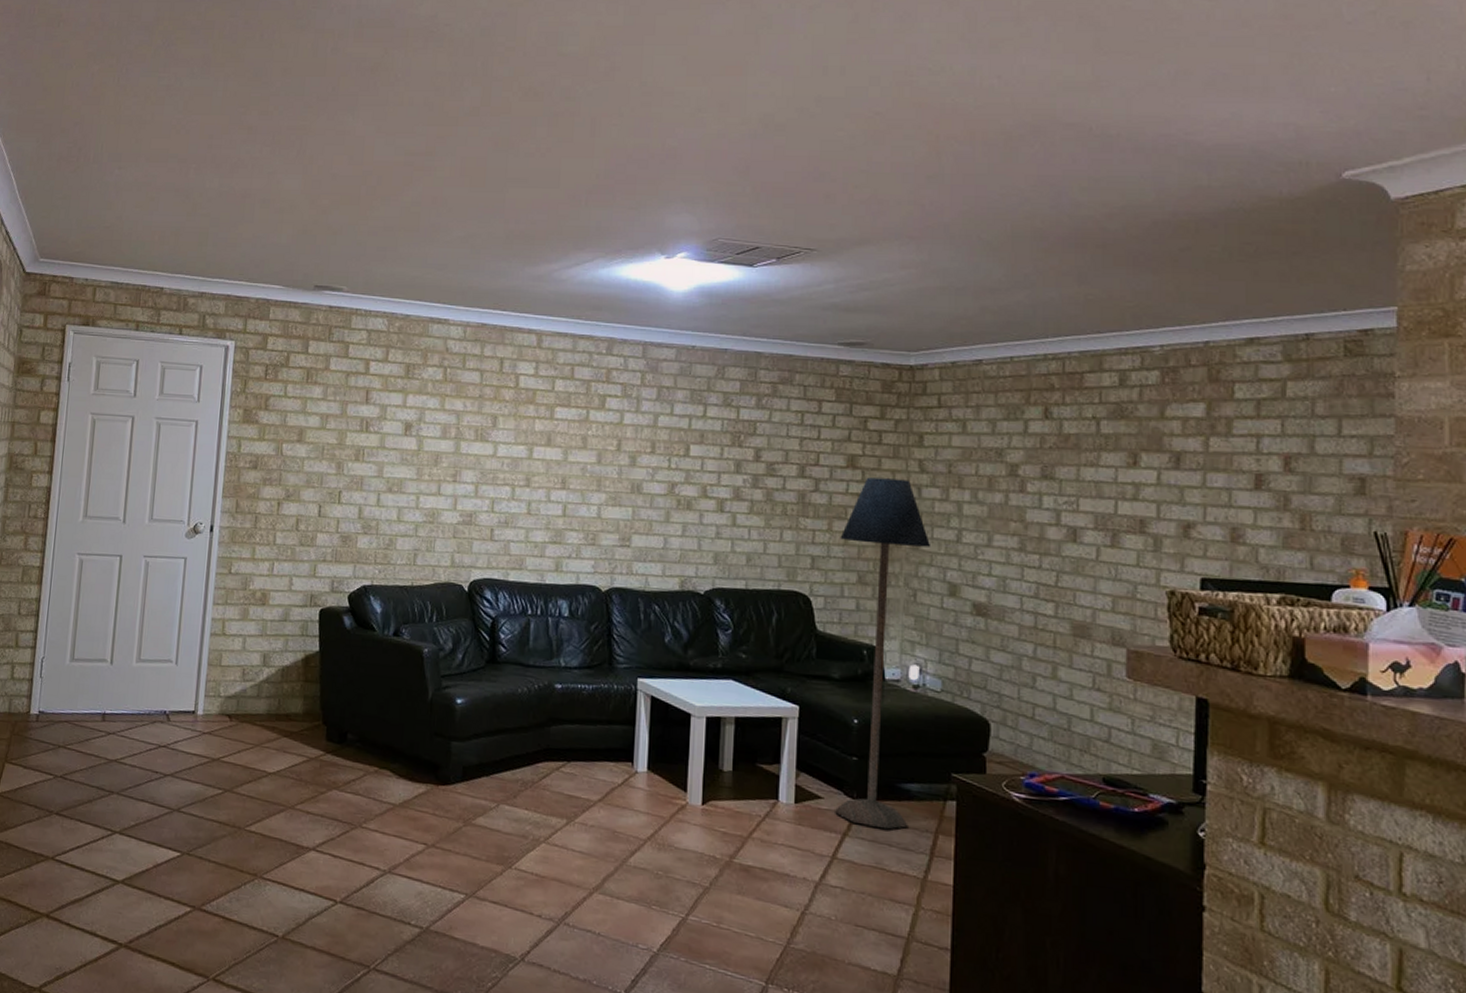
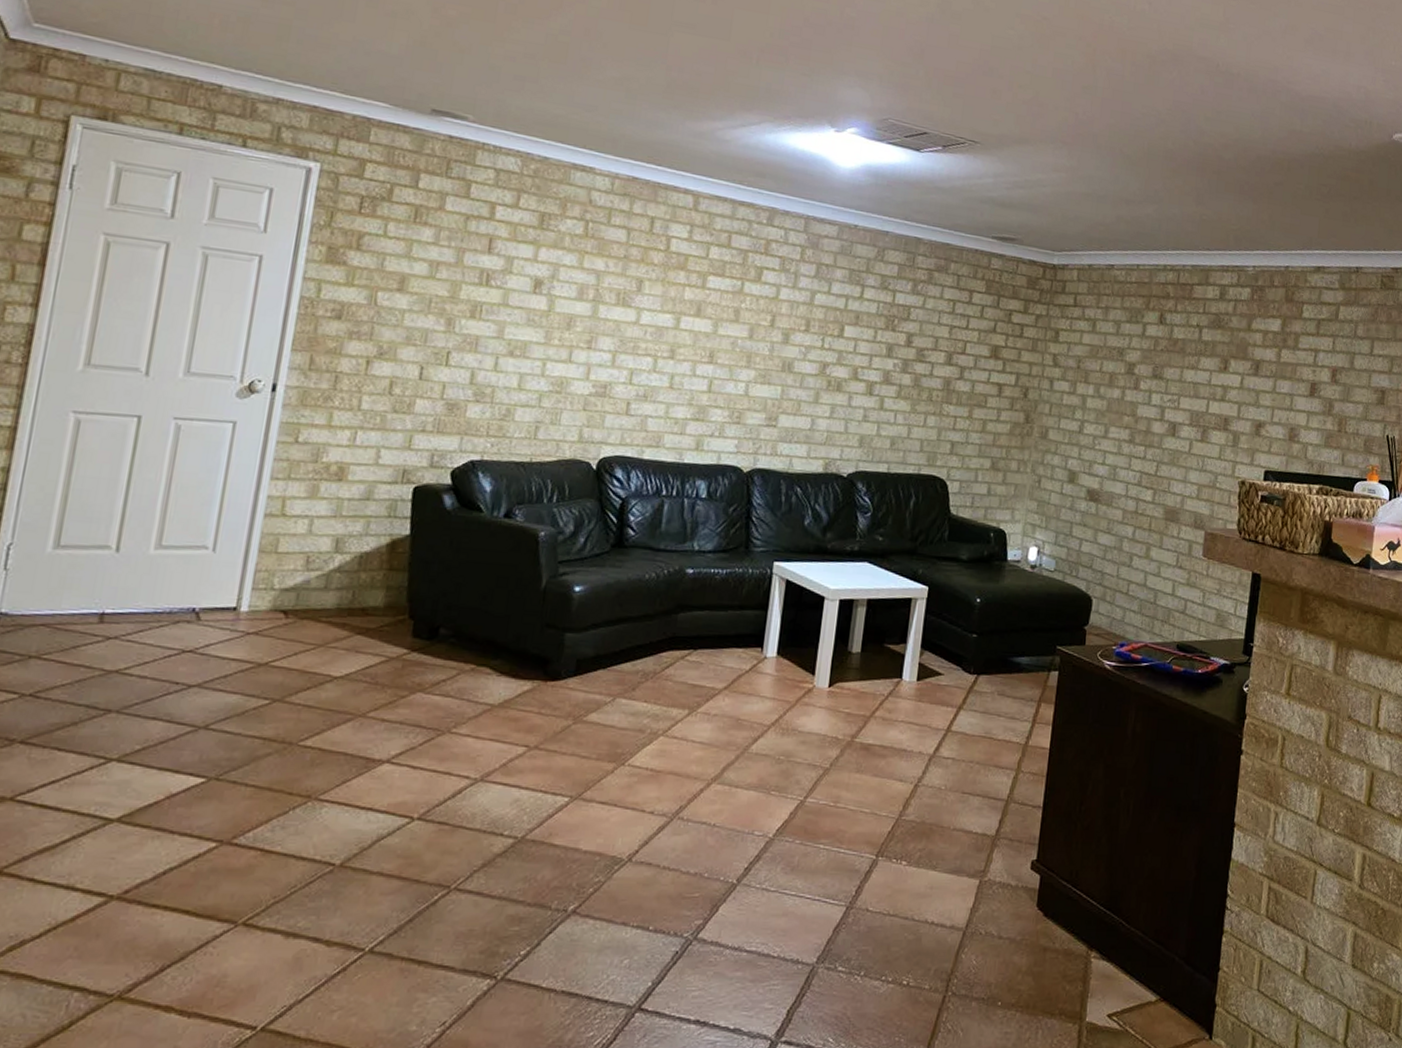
floor lamp: present [834,477,930,830] -> none [951,368,1057,701]

